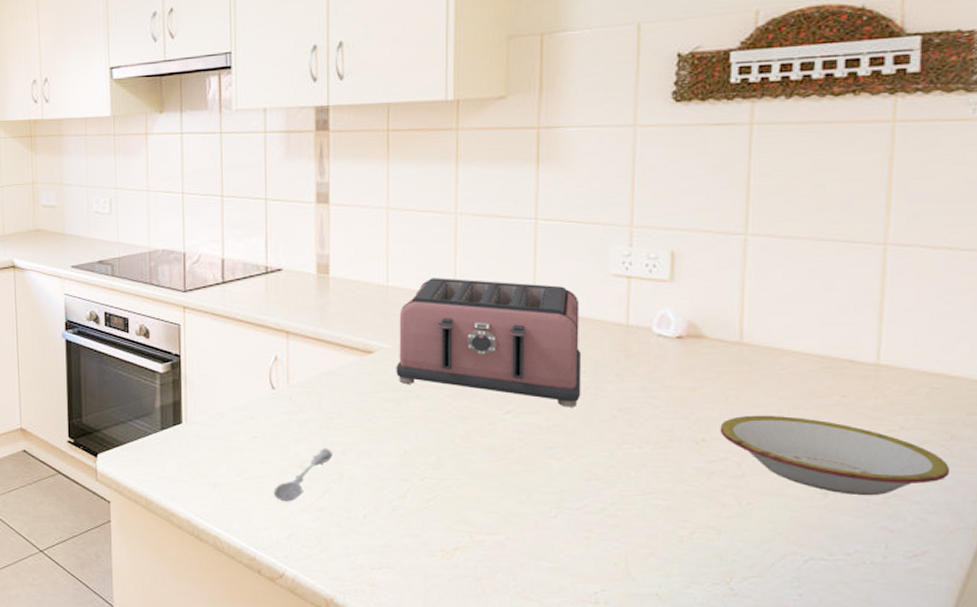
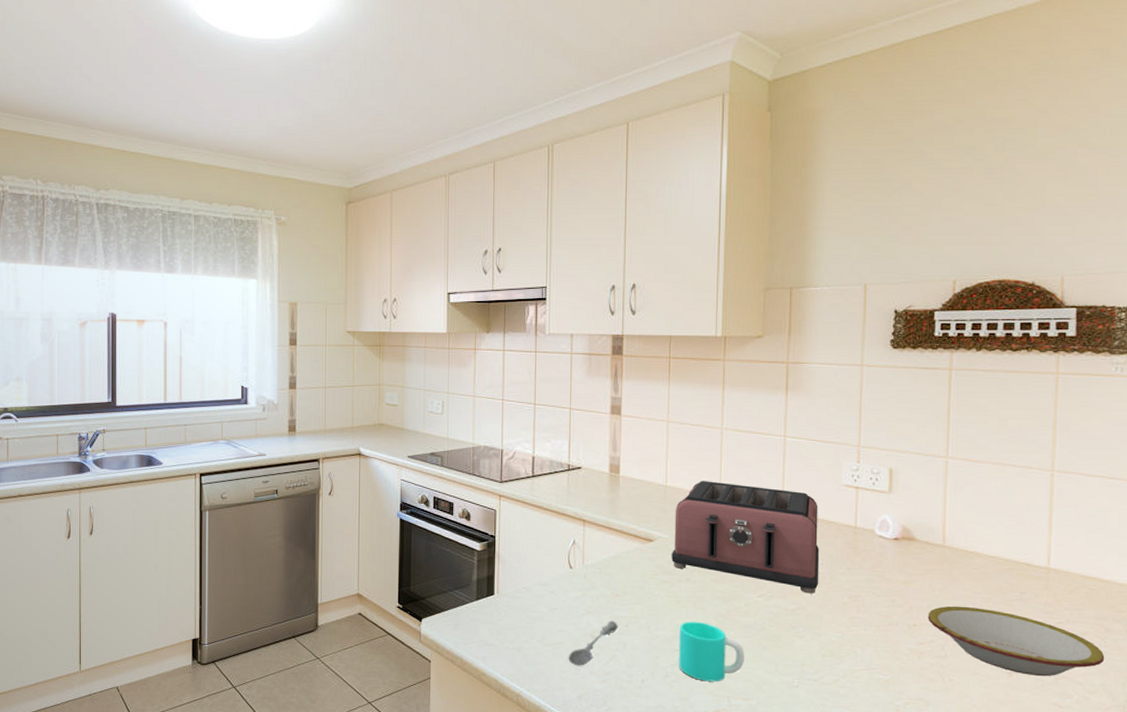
cup: none [408,445,489,515] -> present [679,621,744,682]

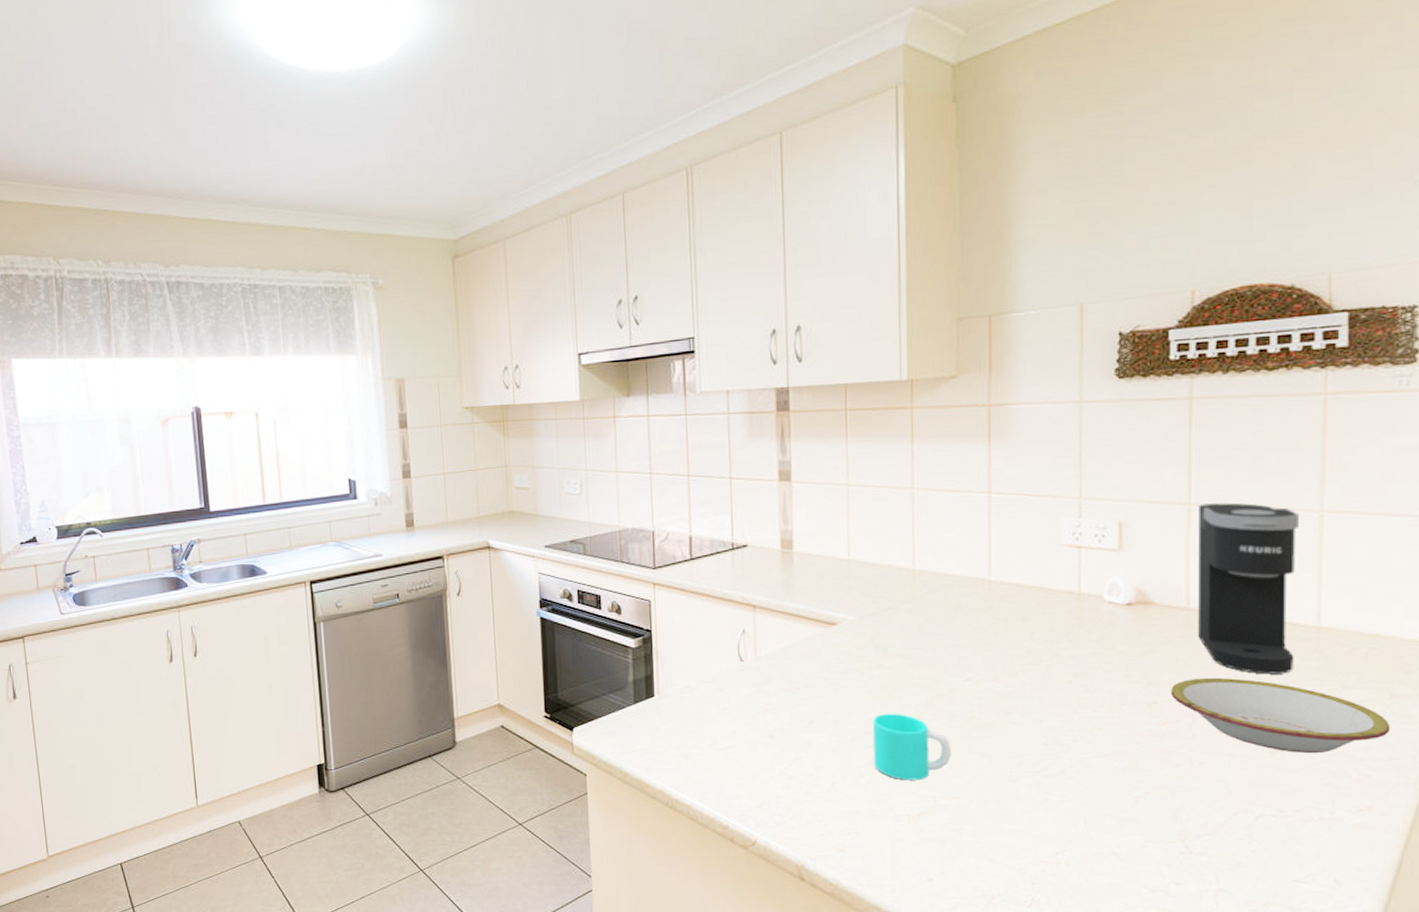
soupspoon: present [568,620,618,666] -> none [744,717,800,771]
toaster: present [671,481,819,594] -> none [859,551,1037,674]
coffee maker: none [951,458,1034,607] -> present [1198,502,1299,675]

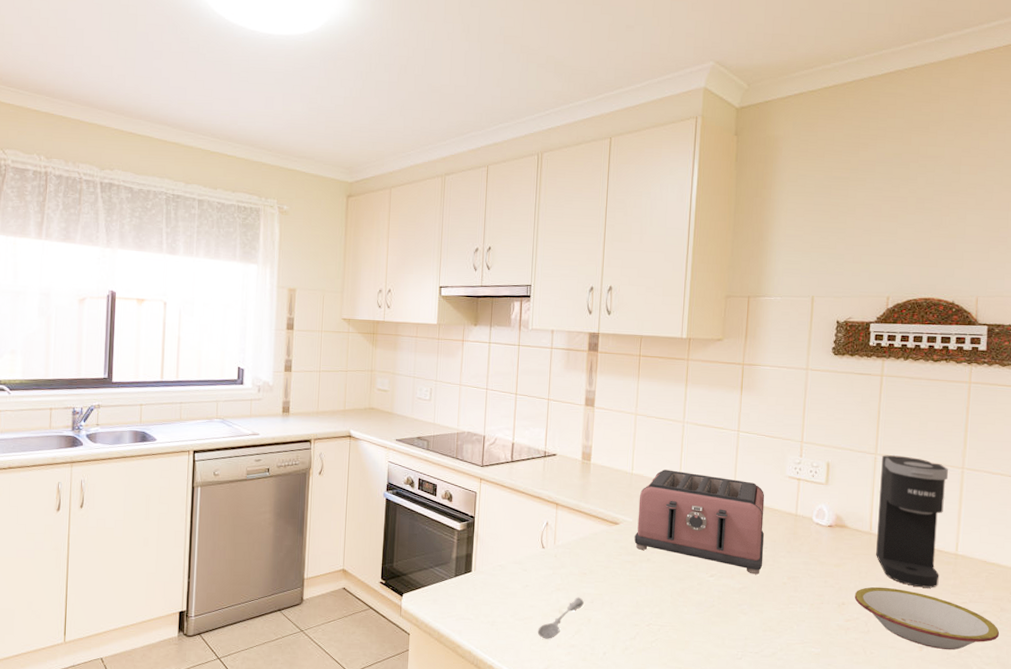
soupspoon: none [744,717,800,771] -> present [537,597,584,639]
toaster: none [859,551,1037,674] -> present [634,469,765,575]
cup: present [873,713,951,781] -> none [637,598,696,654]

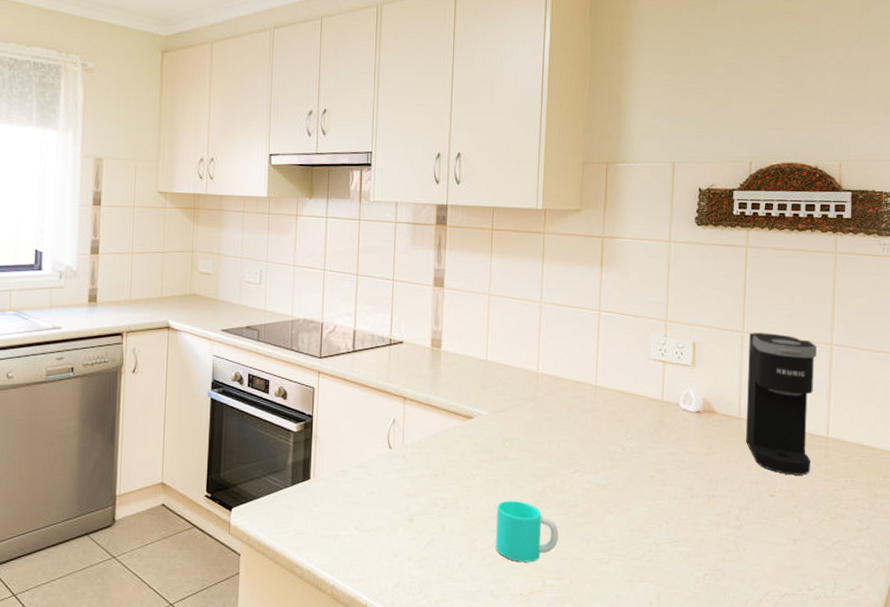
soupspoon: present [537,597,584,639] -> none [385,502,436,552]
toaster: present [634,469,765,575] -> none [490,355,629,468]
cup: none [637,598,696,654] -> present [496,500,559,562]
bowl: present [854,586,1000,650] -> none [725,476,874,542]

